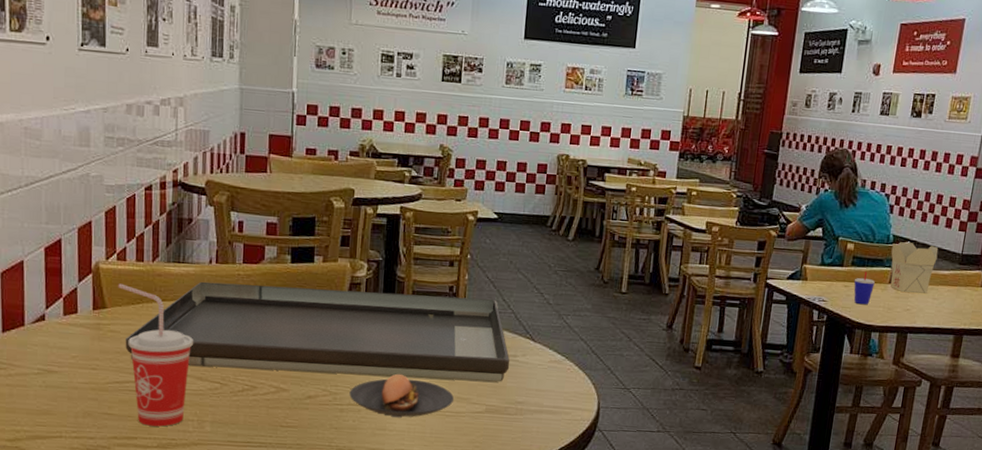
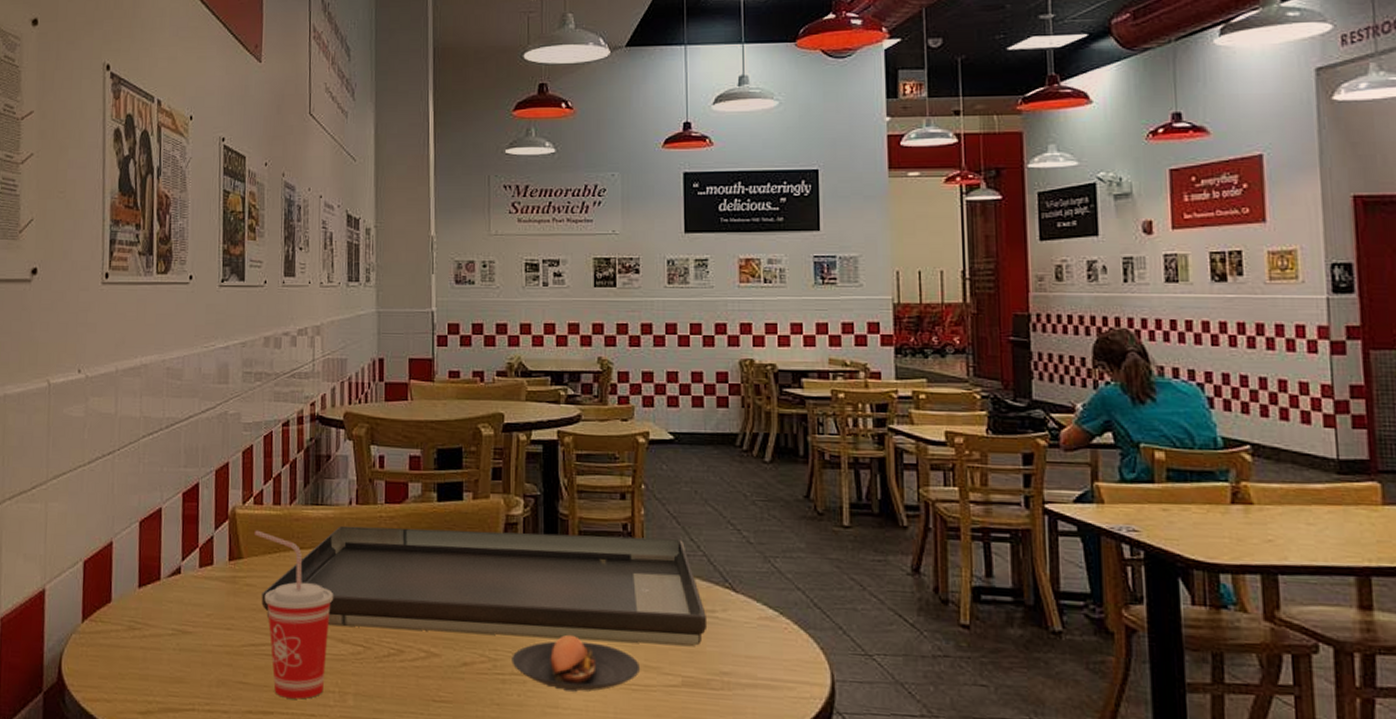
beverage cup: present [854,271,875,305] -> none [1175,489,1209,536]
takeout container: present [890,242,939,294] -> none [1223,446,1300,518]

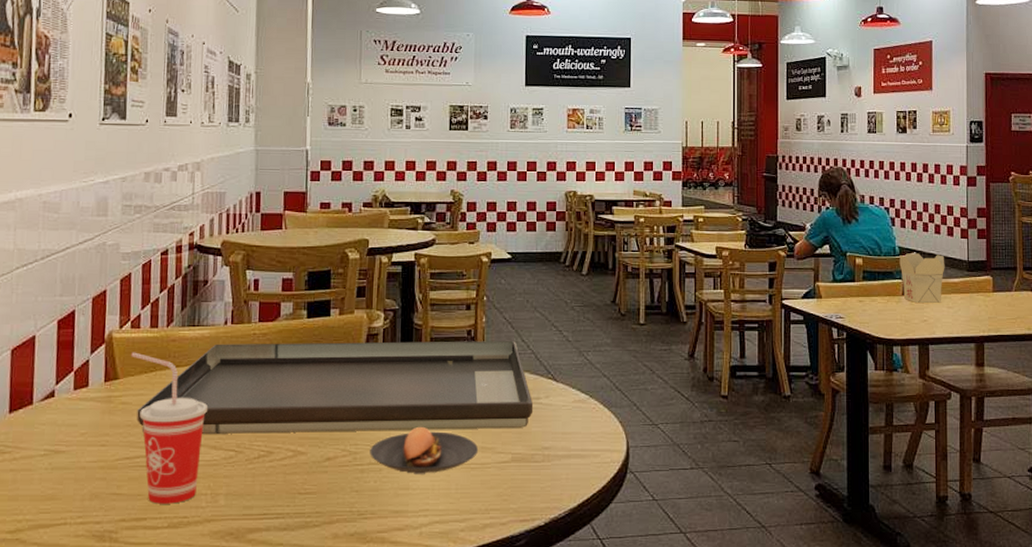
takeout container: none [1223,446,1300,518] -> present [899,253,945,304]

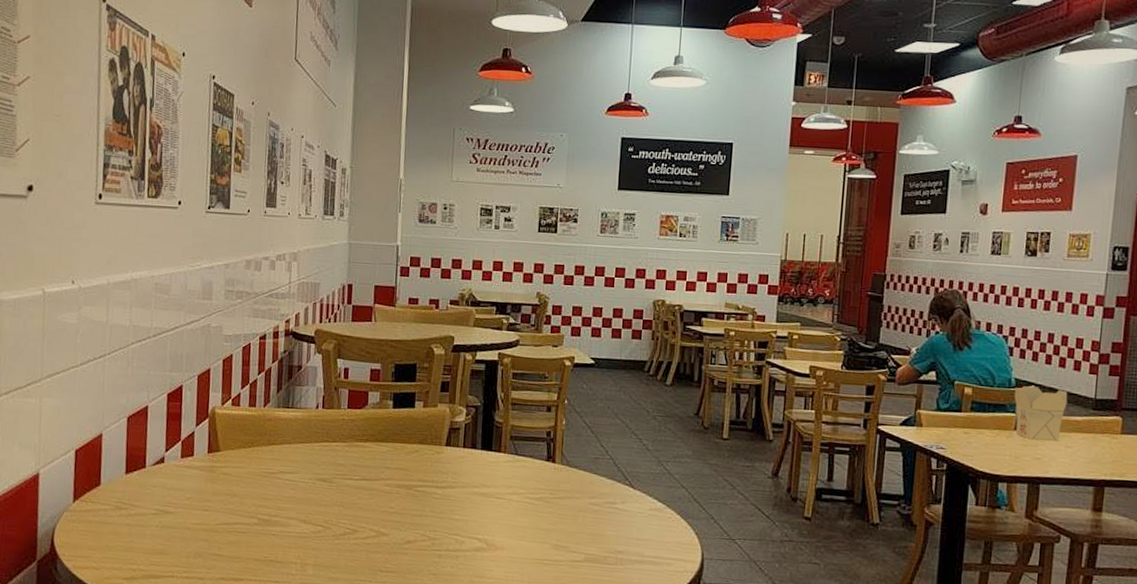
beverage cup: present [131,352,207,504] -> none [232,427,299,569]
tray: present [137,341,534,435] -> none [236,426,609,530]
sandwich: present [370,427,479,474] -> none [447,520,553,565]

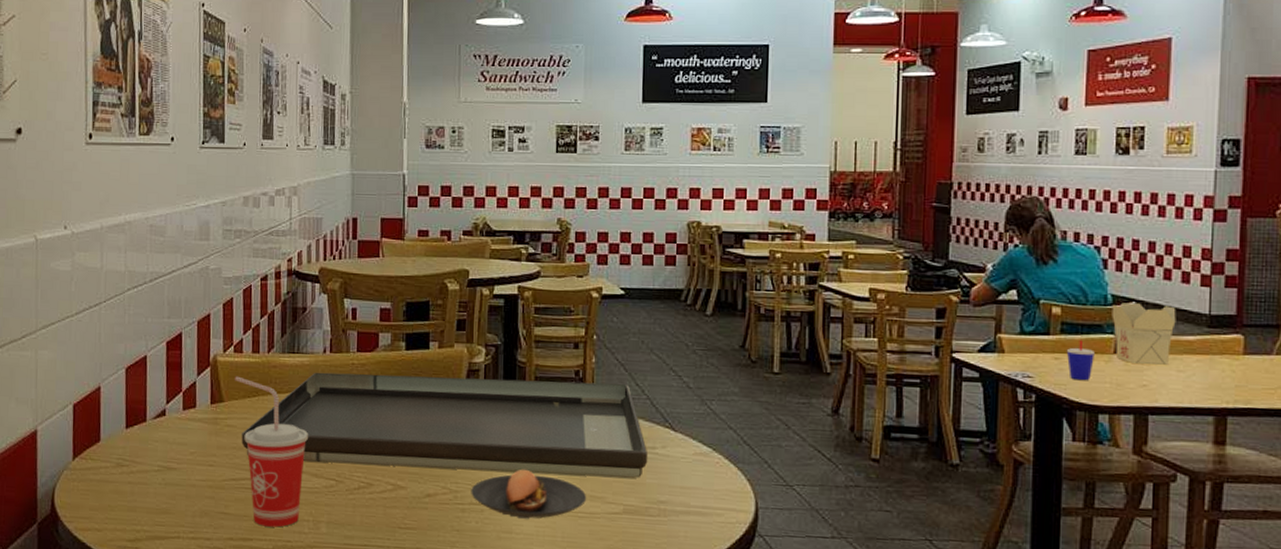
beverage cup: none [232,427,299,569] -> present [235,376,308,527]
tray: none [236,426,609,530] -> present [241,372,648,479]
sandwich: none [447,520,553,565] -> present [471,470,587,519]
beverage cup: none [974,417,998,453] -> present [1066,340,1095,381]

